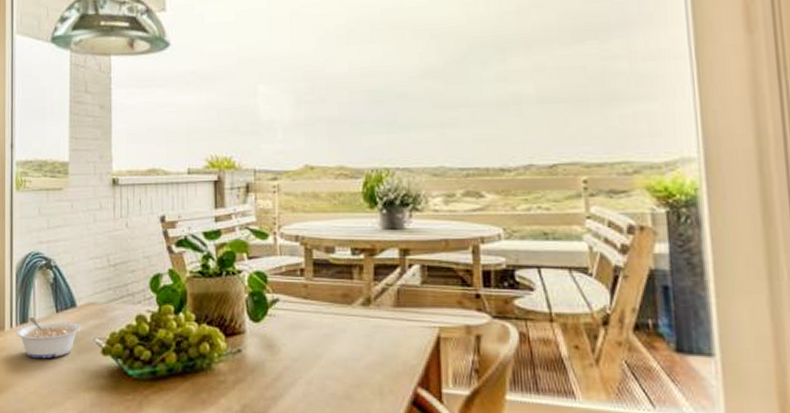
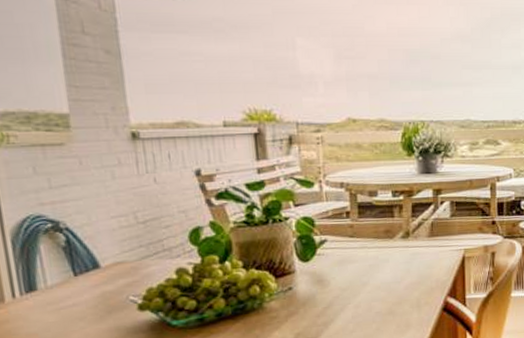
legume: present [16,316,81,359] -> none [21,283,110,326]

